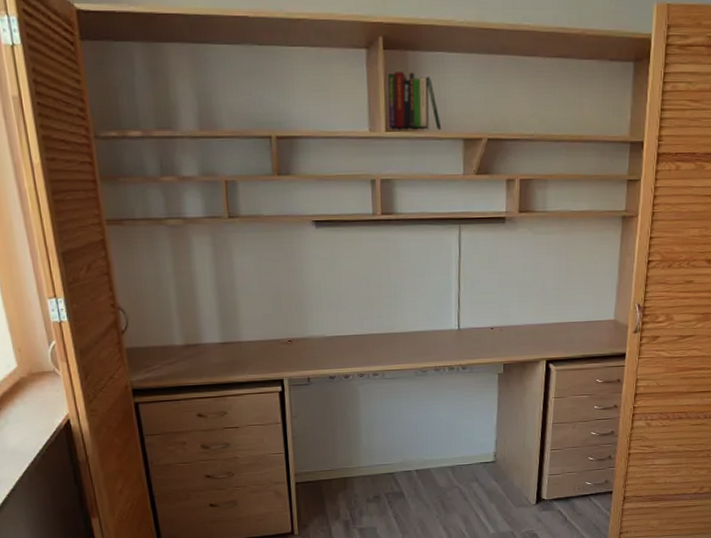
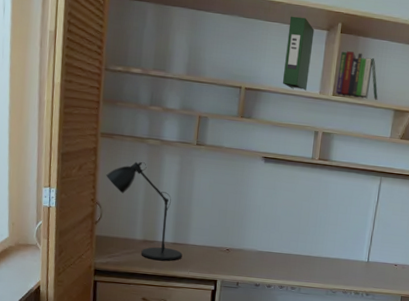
desk lamp: none [123,249,237,367] -> present [106,161,183,261]
binder: none [317,35,354,131] -> present [282,16,315,91]

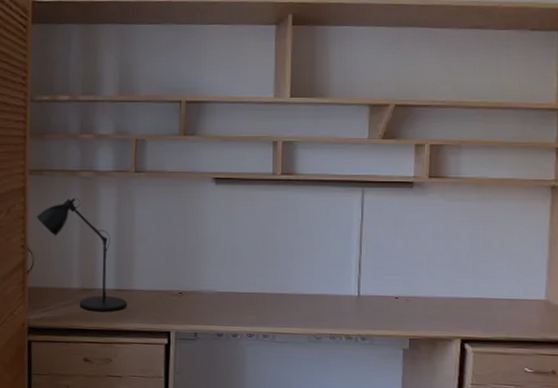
binder: present [282,16,315,91] -> none [228,14,261,96]
books: present [336,51,378,101] -> none [294,44,347,97]

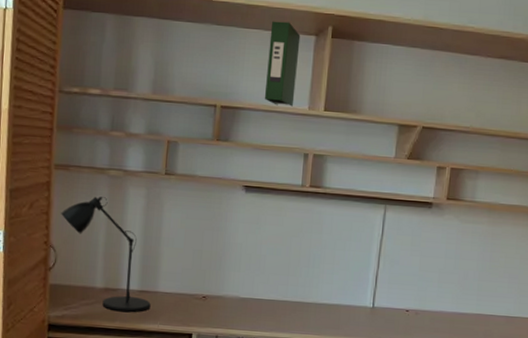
binder: none [228,14,261,96] -> present [264,21,301,107]

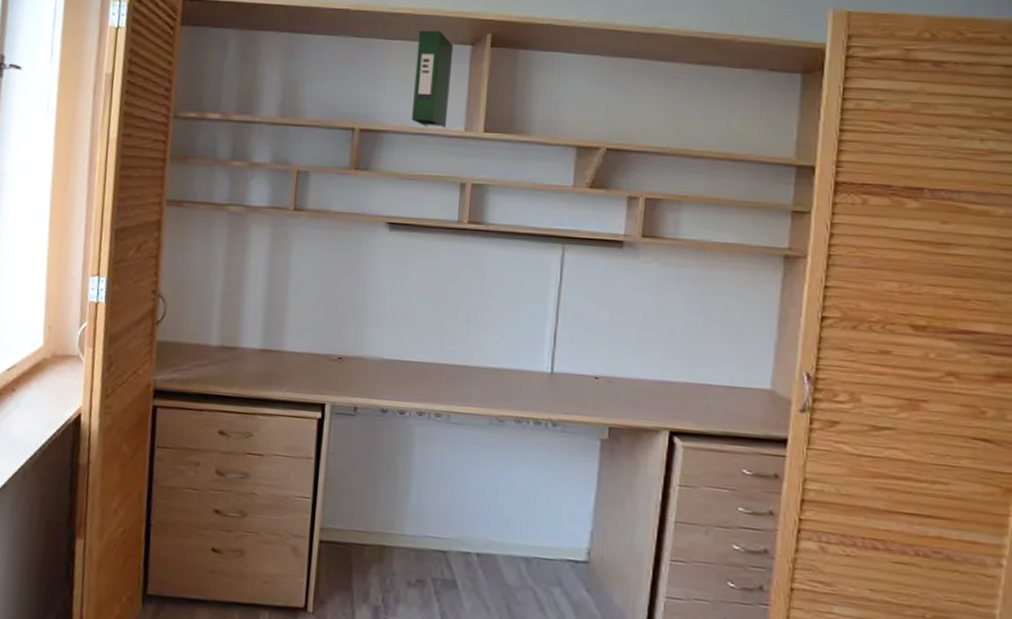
desk lamp: present [61,196,151,313] -> none [172,236,276,377]

